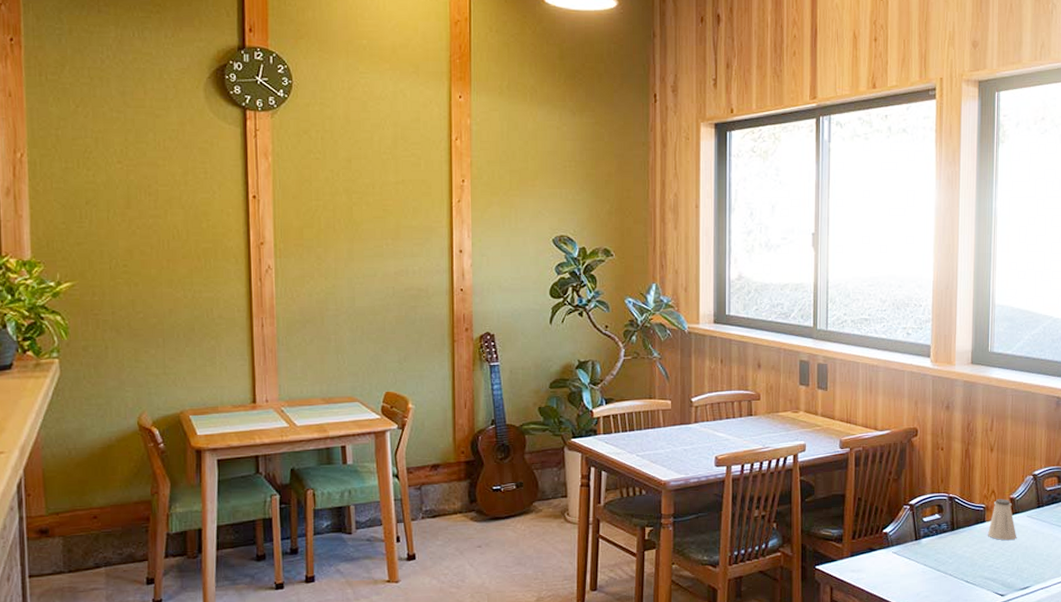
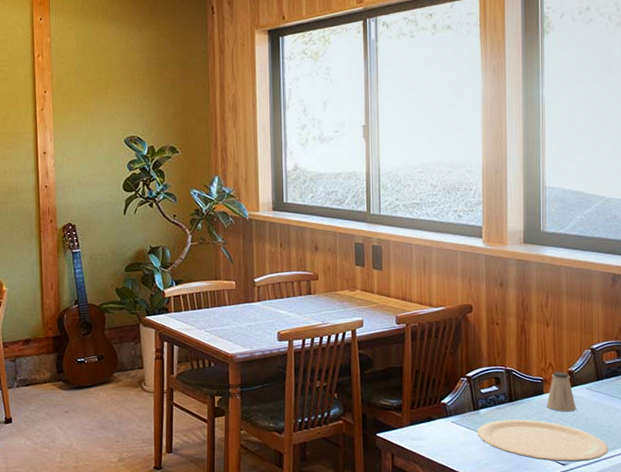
plate: none [918,548,1046,593] -> present [478,419,609,462]

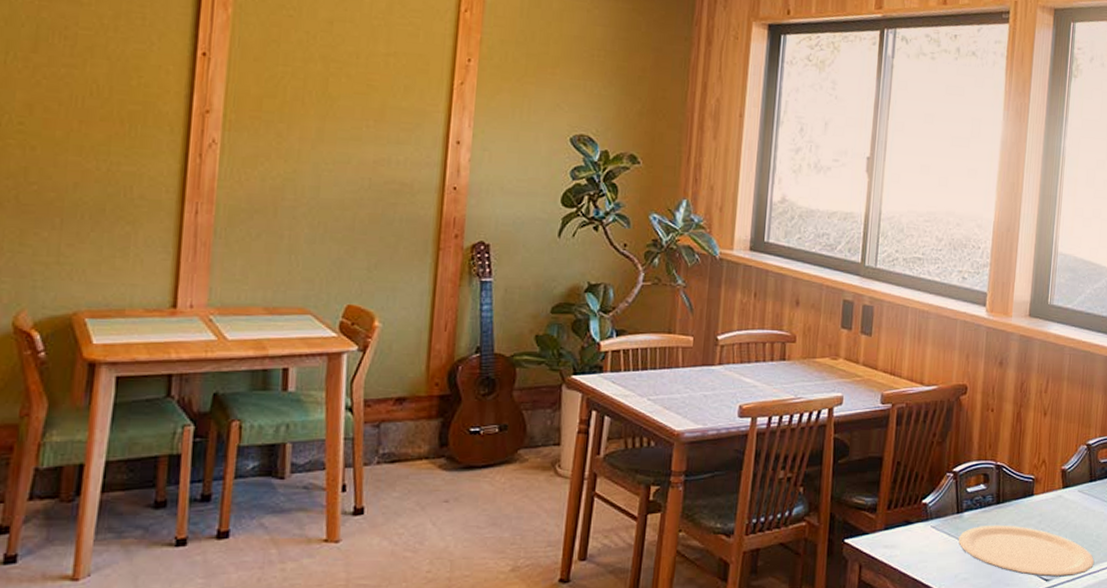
saltshaker: present [547,372,577,412] -> none [1035,470,1067,518]

